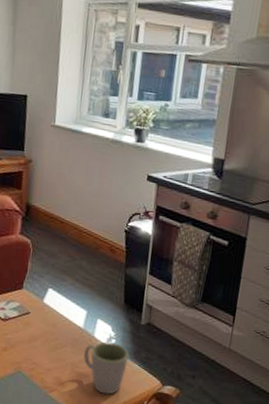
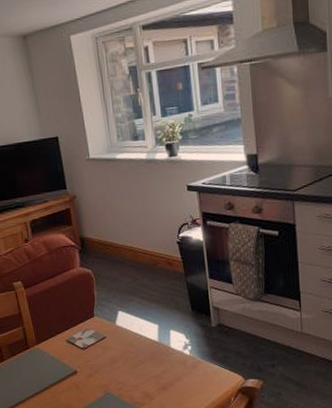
mug: present [83,342,129,395] -> none [164,349,208,399]

